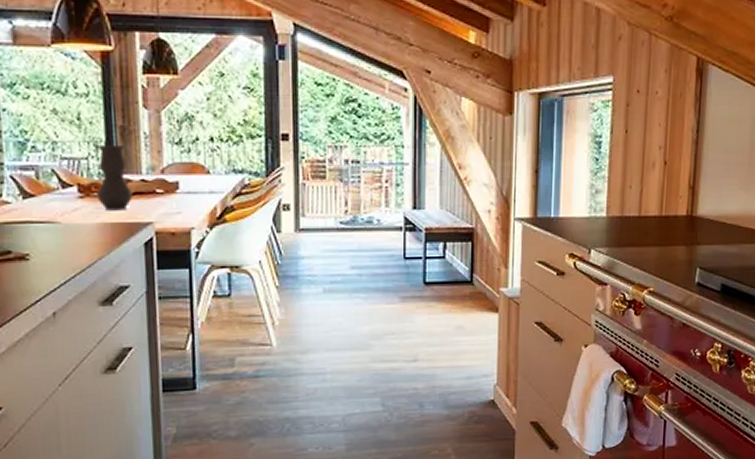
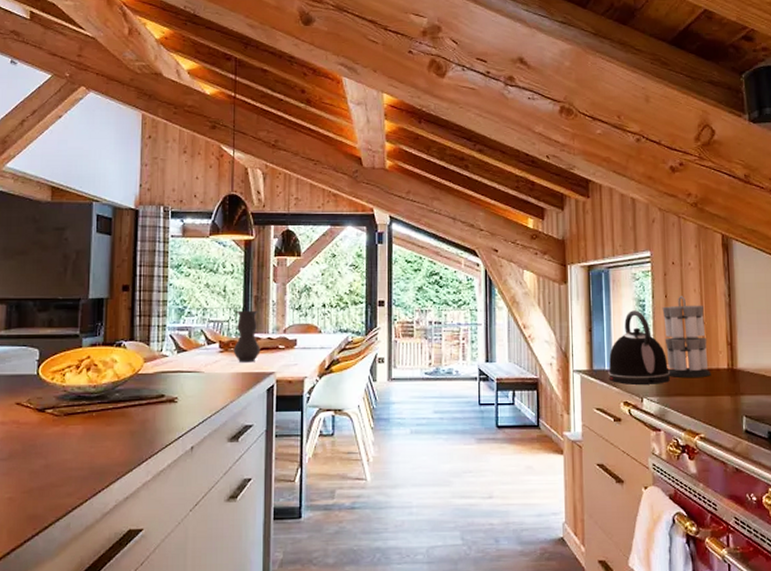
kettle: none [554,148,624,234] -> present [608,310,671,385]
spice rack: none [620,131,668,226] -> present [662,296,712,377]

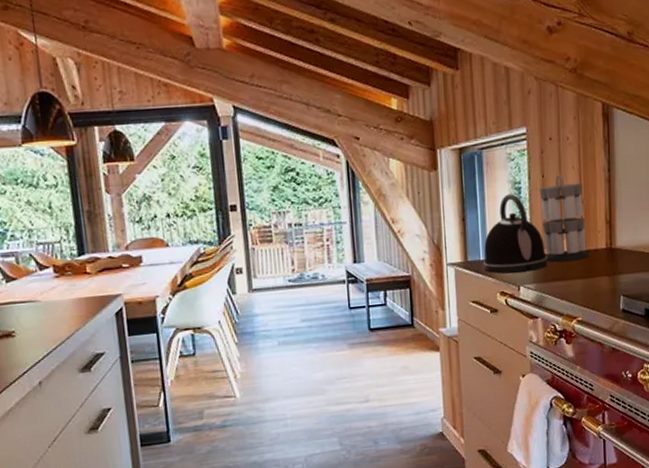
vase: present [233,310,261,363] -> none [67,227,102,287]

